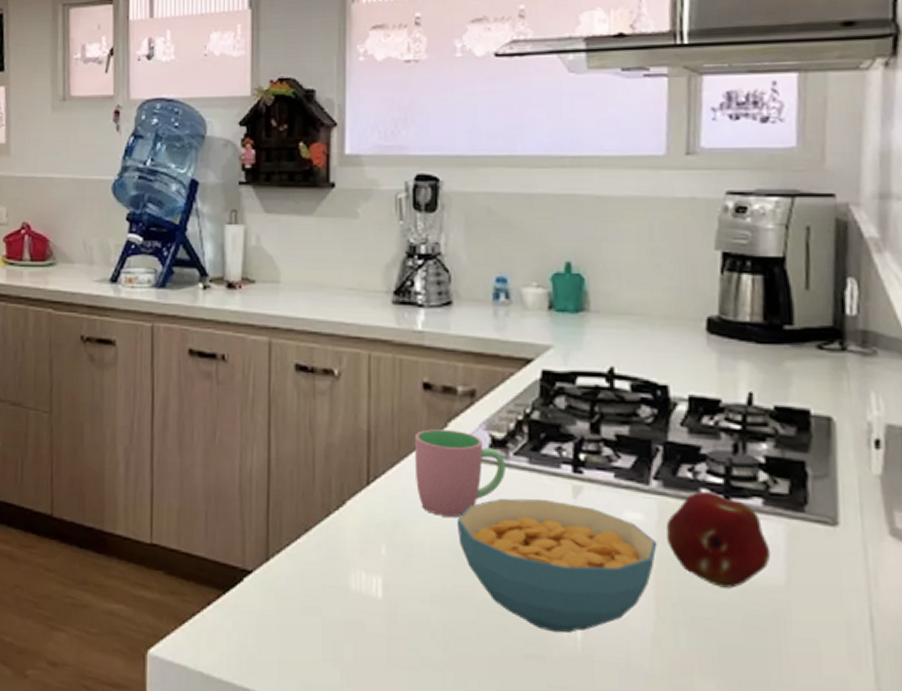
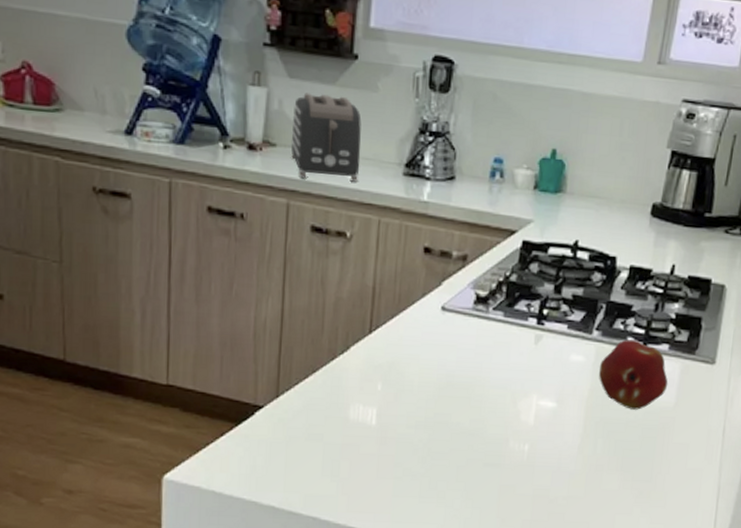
toaster: none [270,226,344,314] -> present [291,92,362,182]
cup: present [414,429,506,517] -> none [411,287,486,360]
cereal bowl: present [456,498,657,633] -> none [441,344,592,447]

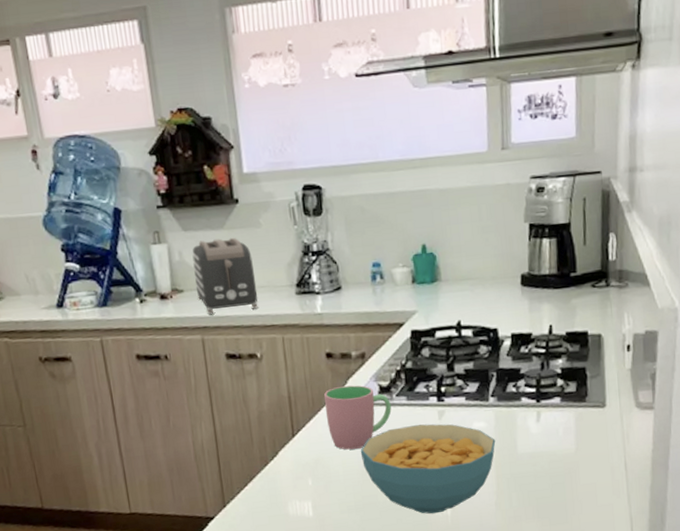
cup: none [411,287,486,360] -> present [324,385,392,450]
cereal bowl: none [441,344,592,447] -> present [360,424,496,514]
fruit: present [598,339,668,410] -> none [501,399,566,462]

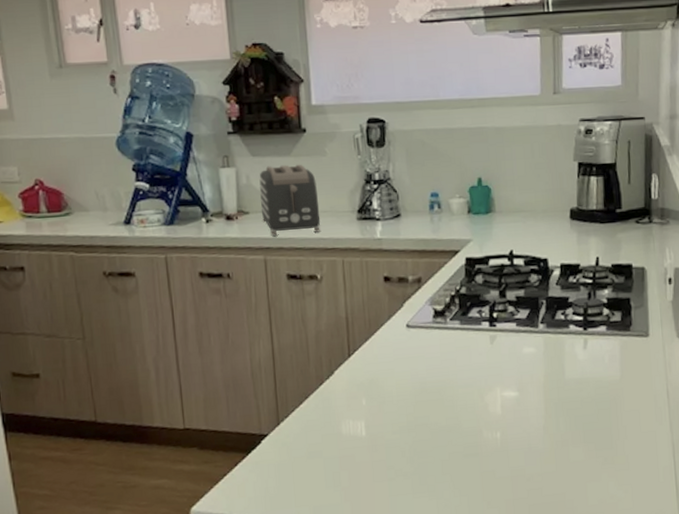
cup: present [324,385,392,450] -> none [380,308,445,371]
cereal bowl: present [360,424,496,514] -> none [414,347,545,437]

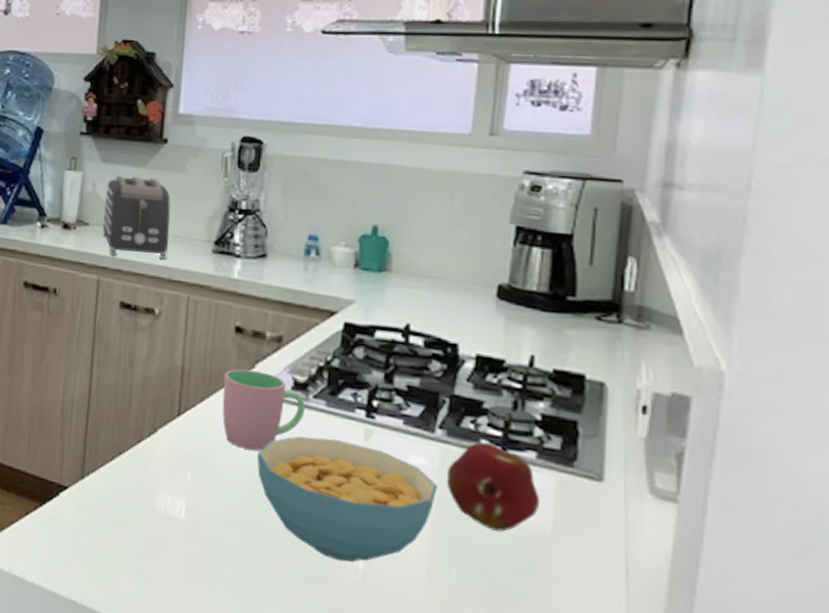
cup: none [380,308,445,371] -> present [222,369,305,451]
cereal bowl: none [414,347,545,437] -> present [257,436,438,562]
fruit: none [549,326,612,388] -> present [446,442,541,532]

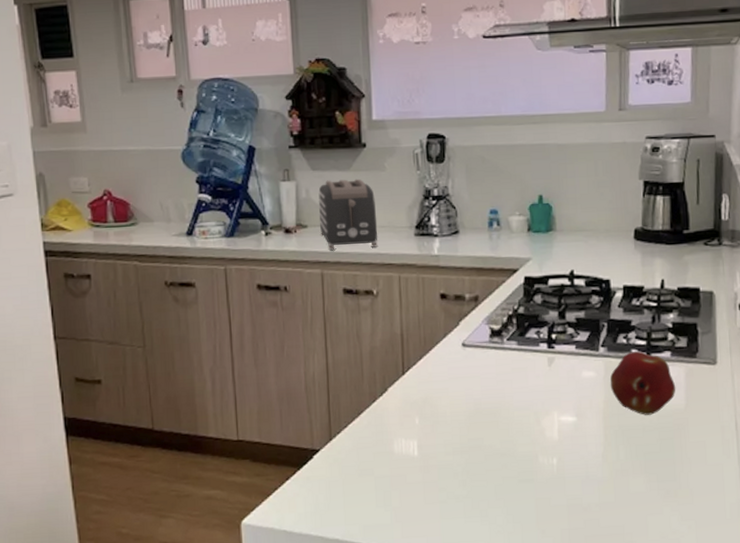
cup: present [222,369,305,451] -> none [436,327,502,391]
cereal bowl: present [257,436,438,562] -> none [468,369,605,462]

